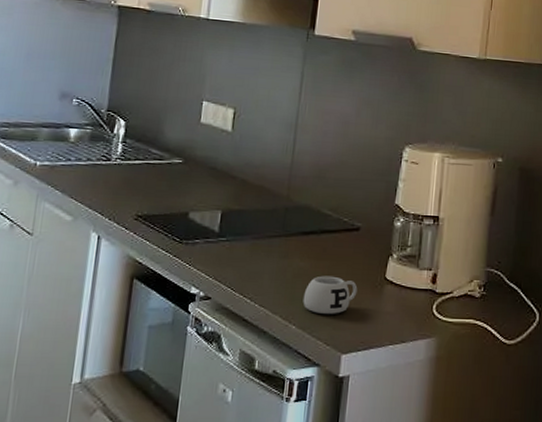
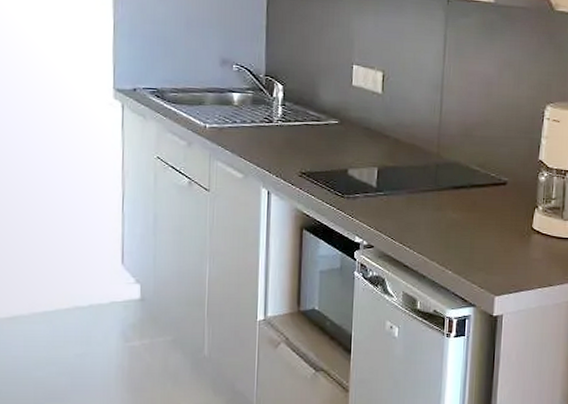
mug: present [303,275,358,314] -> none [457,226,507,261]

